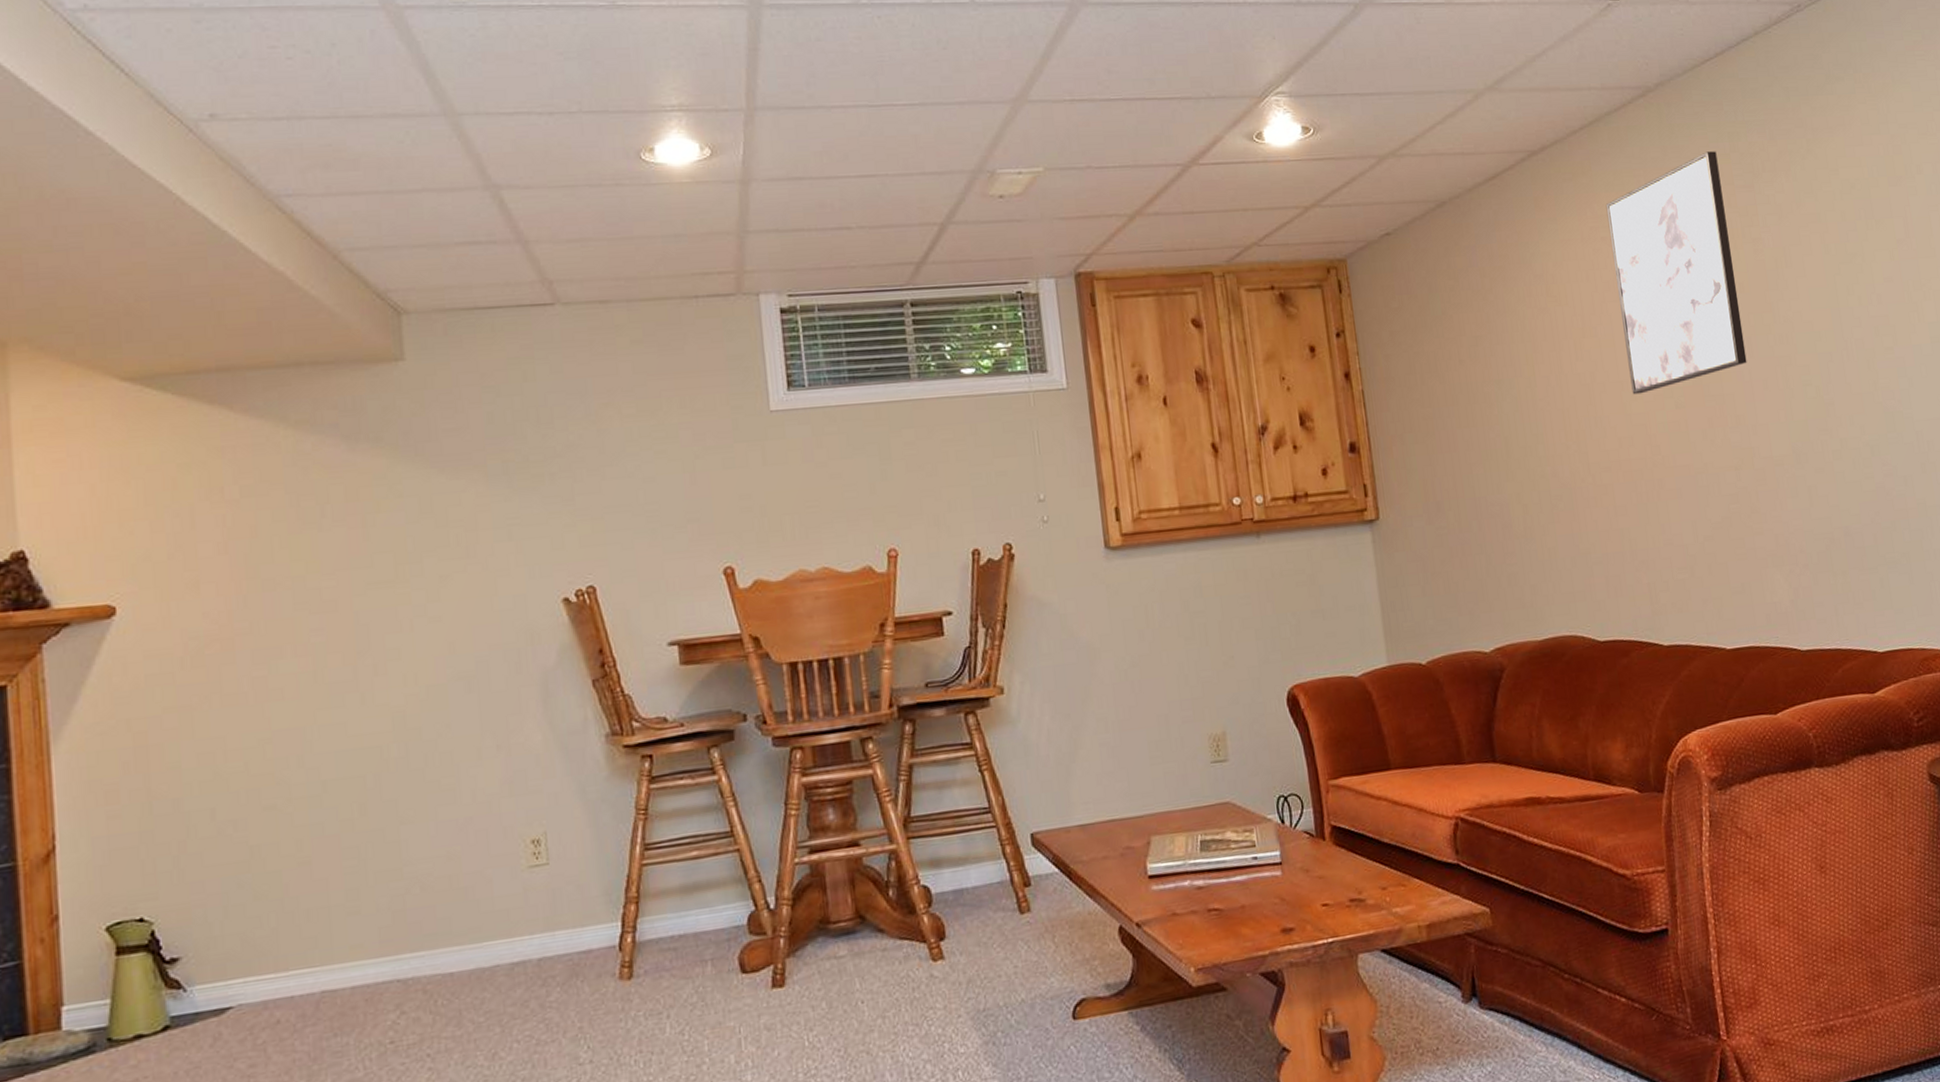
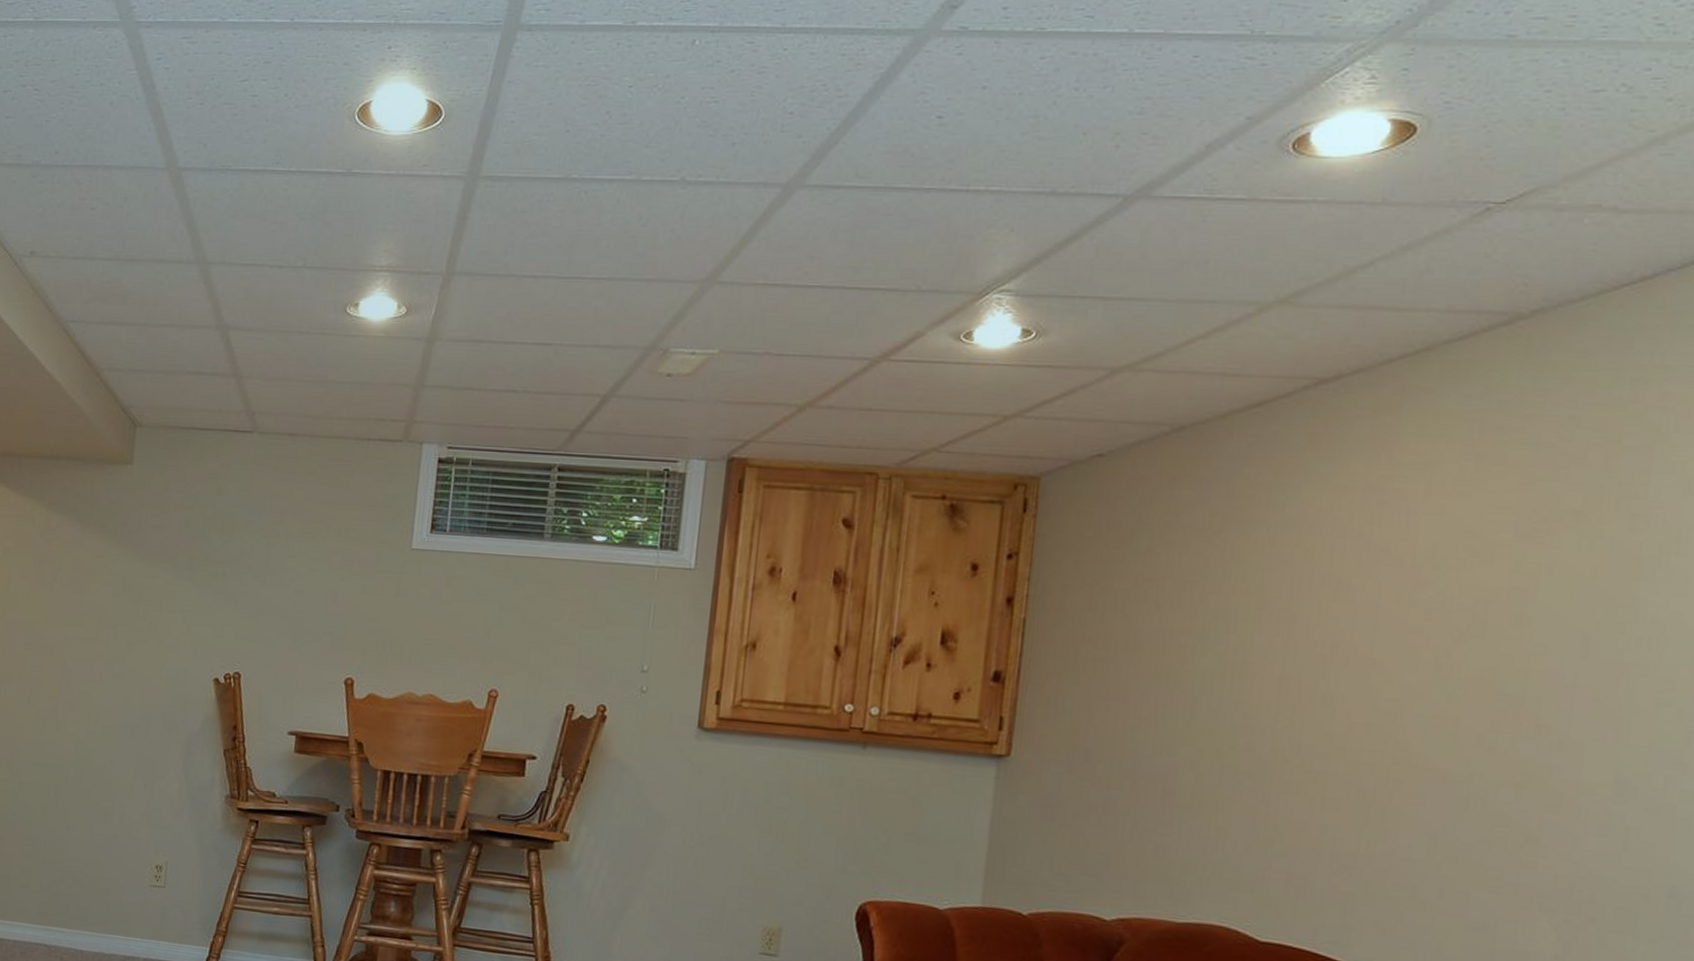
wall art: present [1605,151,1747,395] -> none [1386,399,1605,678]

